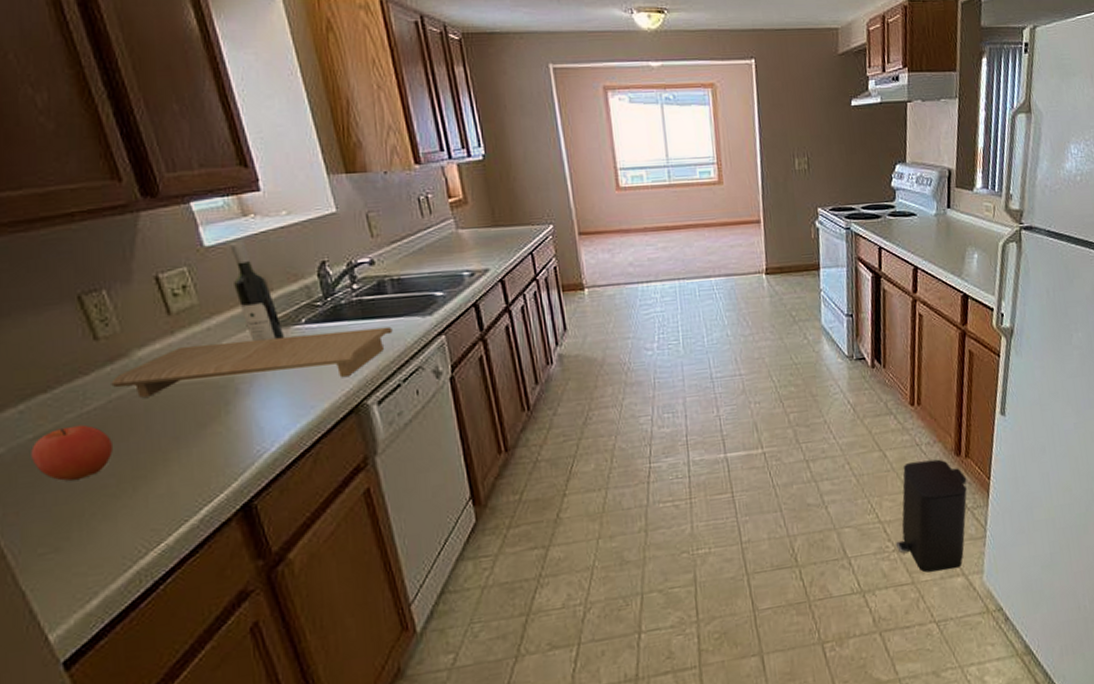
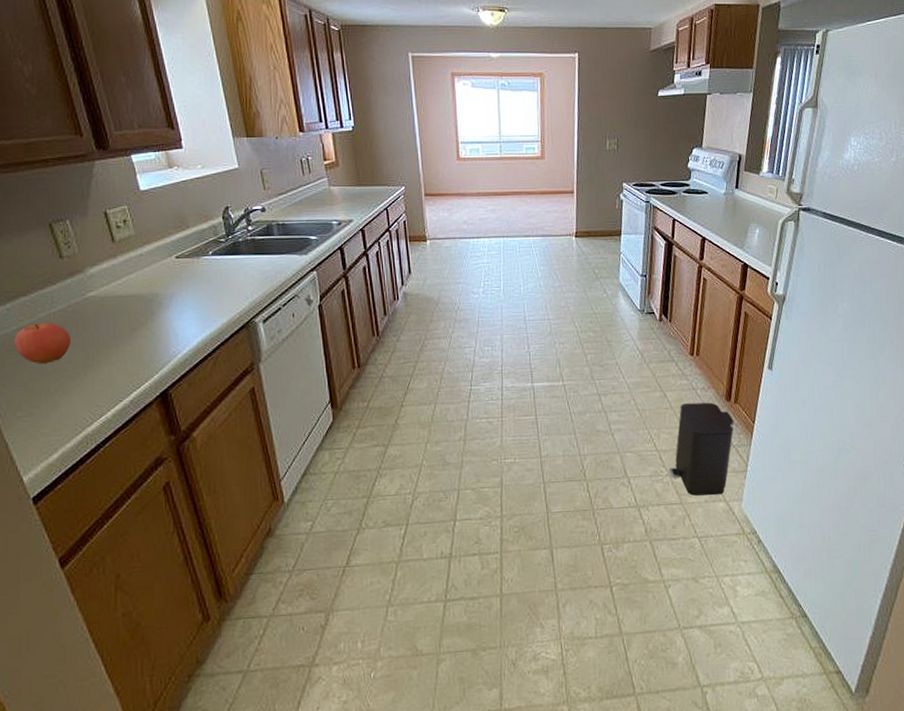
cutting board: present [111,326,393,398] -> none [71,262,277,305]
bottle: present [230,241,286,341] -> none [159,187,197,266]

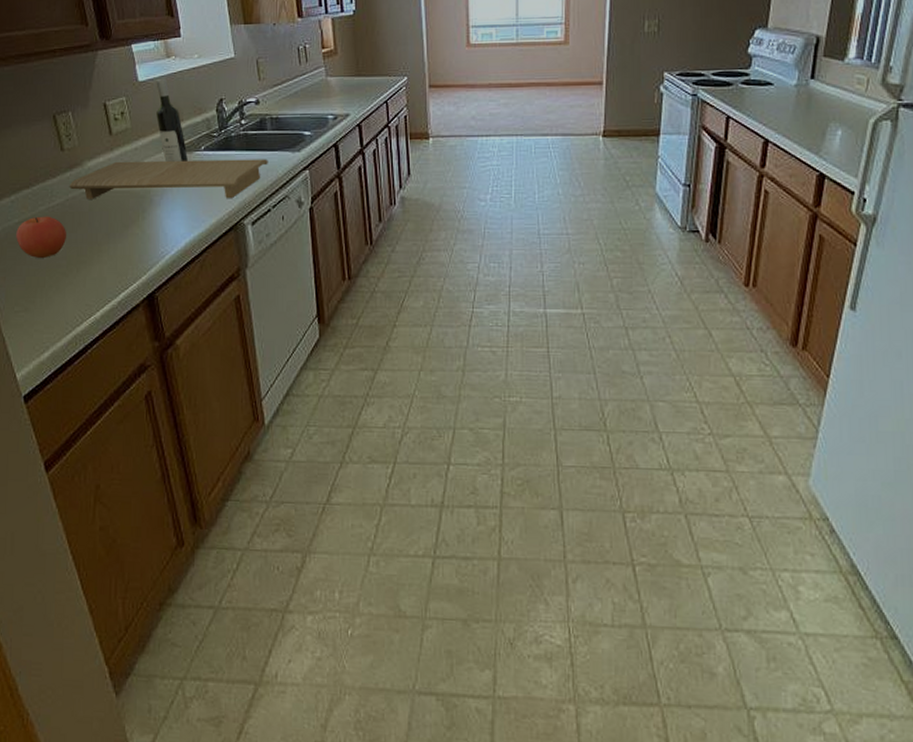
cutting board: none [71,262,277,305] -> present [69,159,268,199]
bottle: none [159,187,197,266] -> present [156,78,189,162]
pedal bin: present [668,402,734,496] -> none [712,346,801,464]

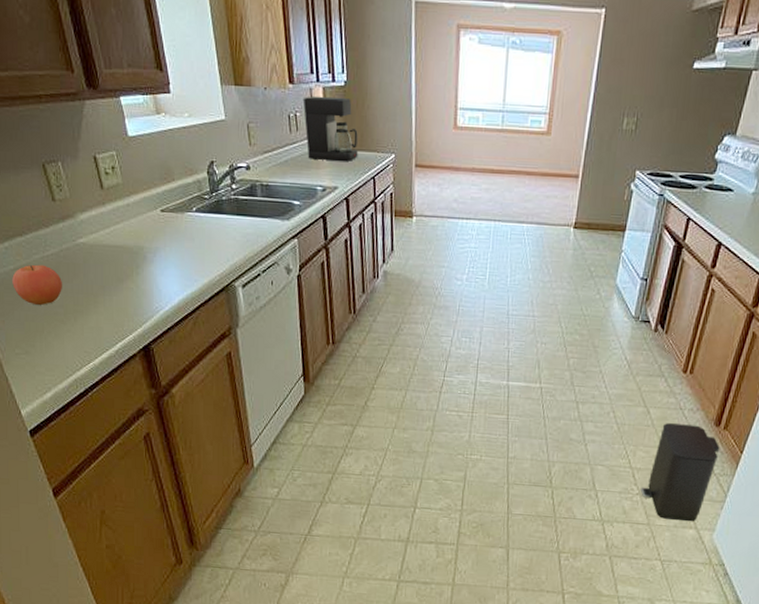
cutting board: present [69,159,268,199] -> none [62,216,258,260]
bottle: present [156,78,189,162] -> none [146,135,181,221]
coffee maker: none [312,26,370,89] -> present [303,96,358,161]
pedal bin: none [712,346,801,464] -> present [640,423,720,521]

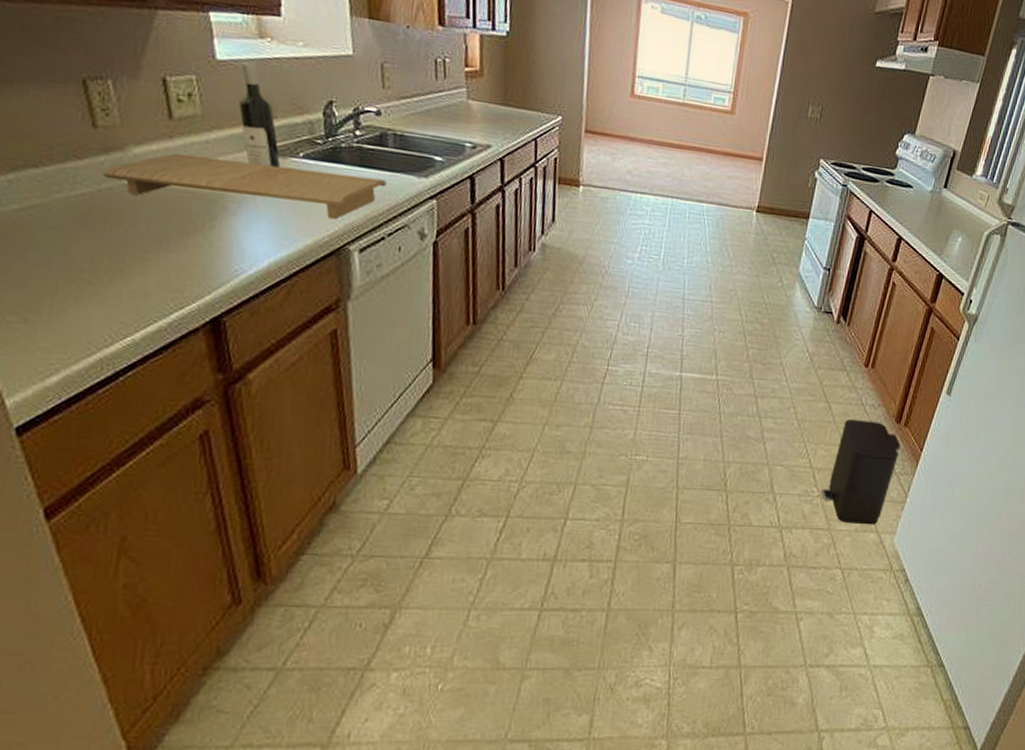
fruit: present [12,264,62,305] -> none [13,205,95,259]
cutting board: none [62,216,258,260] -> present [103,153,387,218]
bottle: none [146,135,181,221] -> present [239,60,281,168]
coffee maker: present [303,96,358,161] -> none [454,42,520,119]

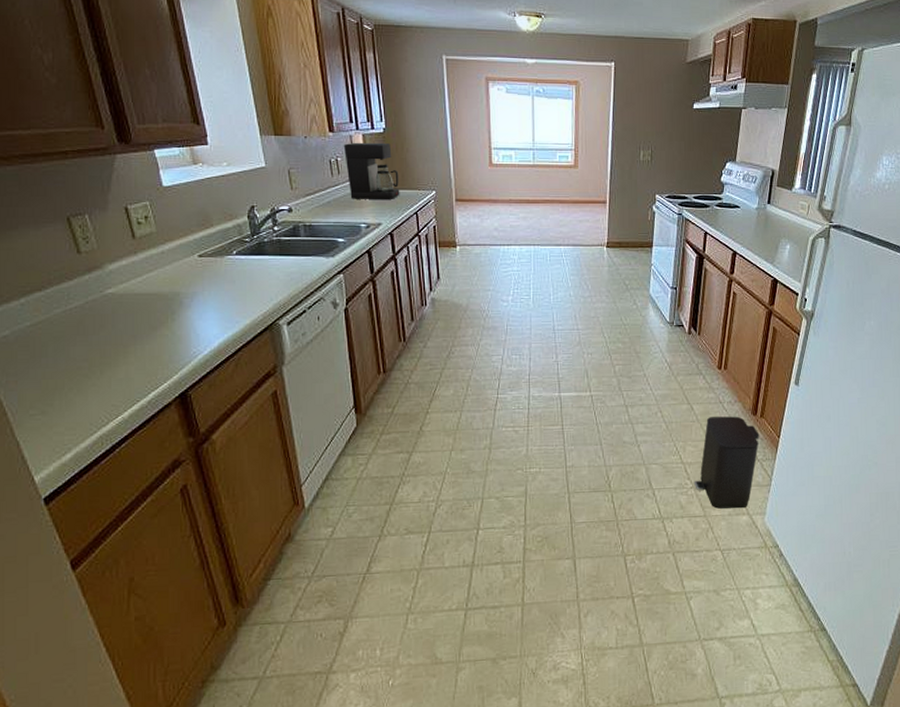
cutting board: present [103,153,387,218] -> none [88,263,302,302]
bottle: present [239,60,281,168] -> none [182,184,220,265]
coffee maker: none [454,42,520,119] -> present [343,142,400,199]

